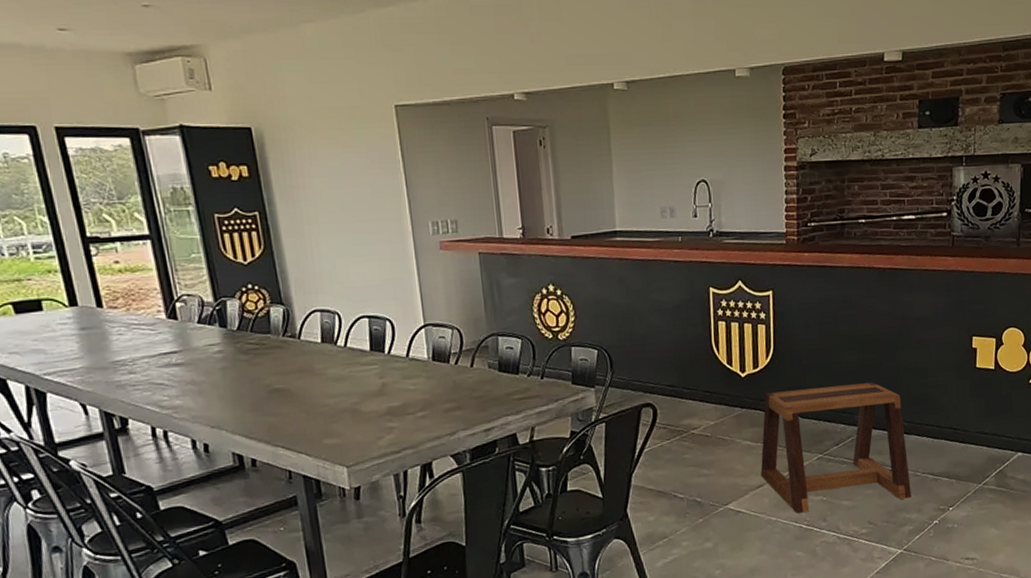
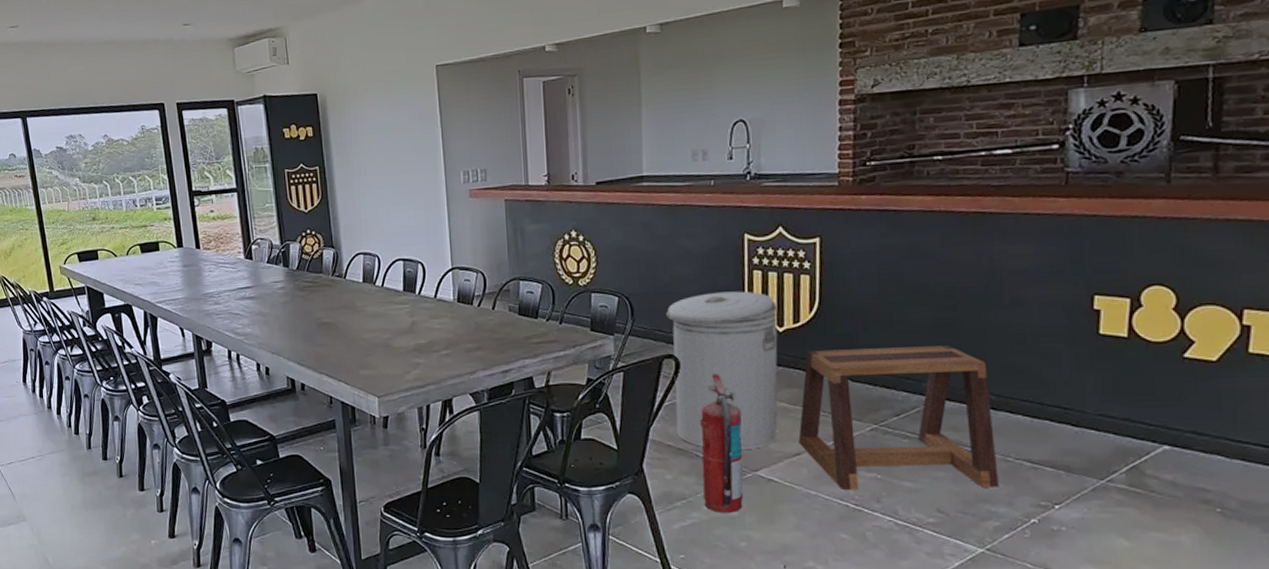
can: none [643,340,743,488] -> present [666,291,778,449]
fire extinguisher: none [676,418,717,547] -> present [700,374,744,513]

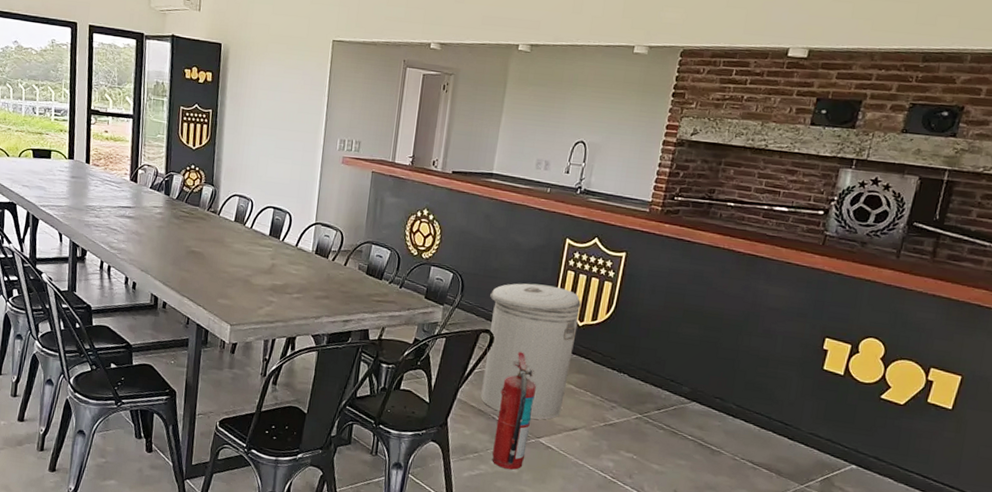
stool: present [798,345,999,490] -> none [577,345,734,479]

